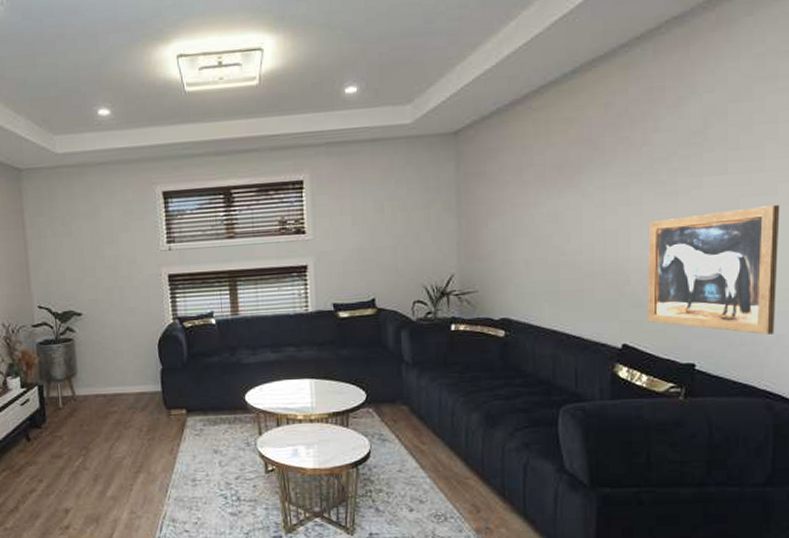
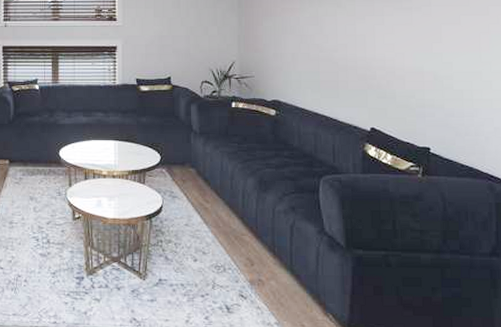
wall art: present [647,205,780,335] -> none [390,24,493,127]

